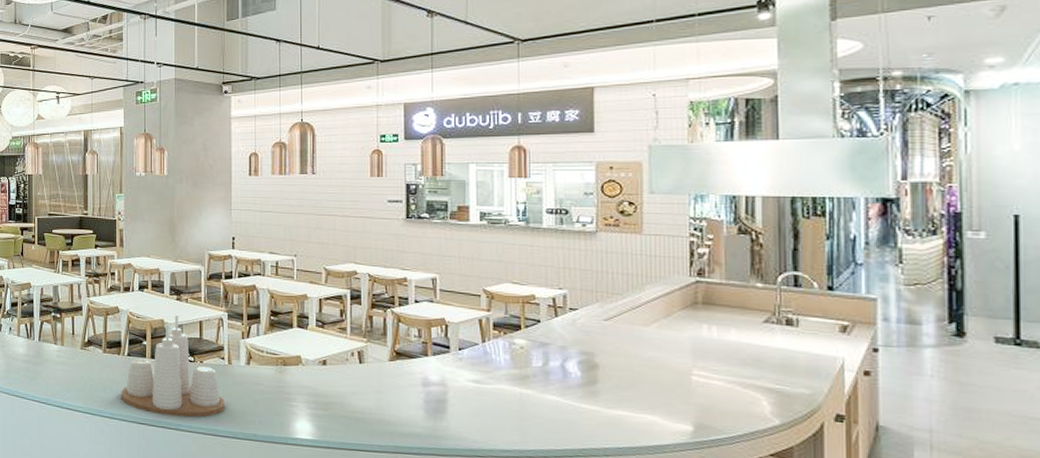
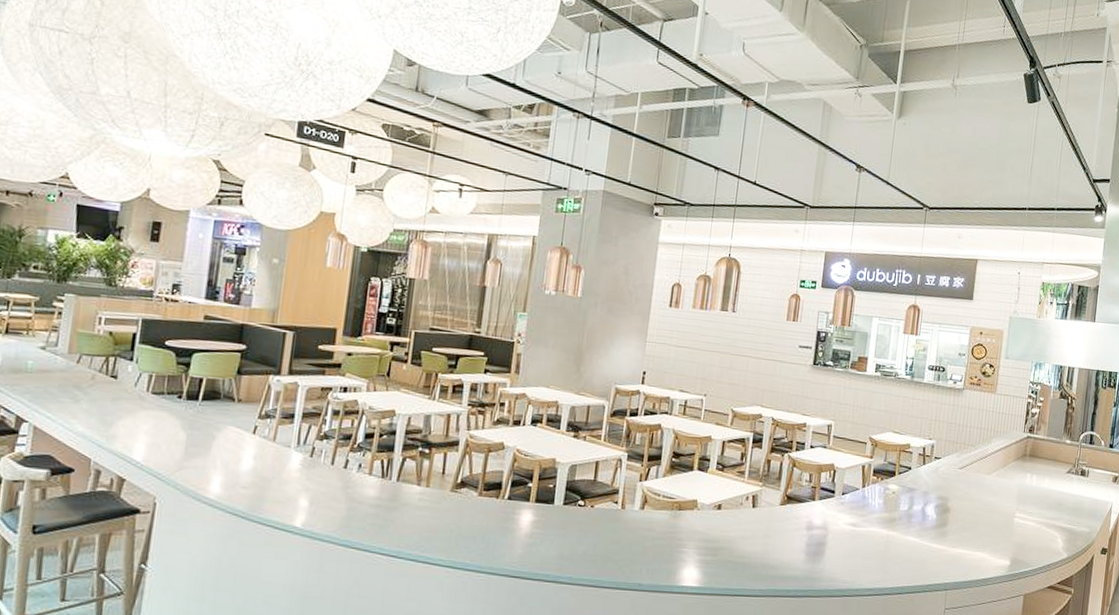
condiment set: present [121,315,225,417] -> none [494,454,612,568]

